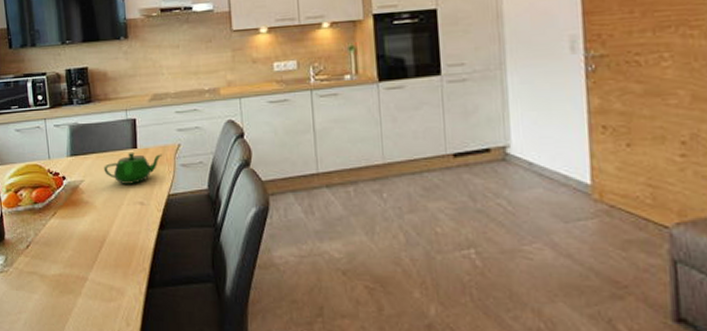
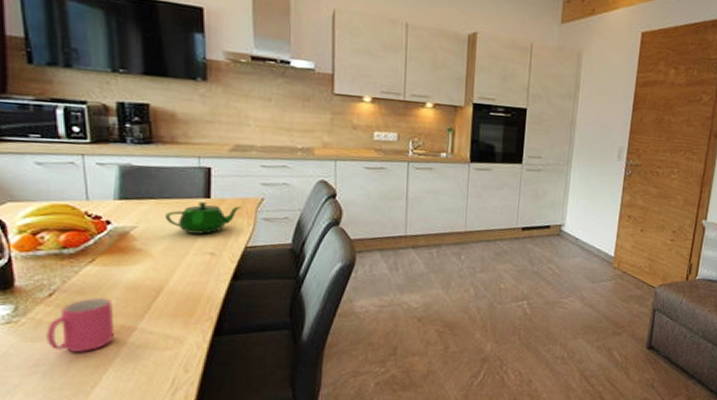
mug: none [25,248,73,301] -> present [44,297,115,352]

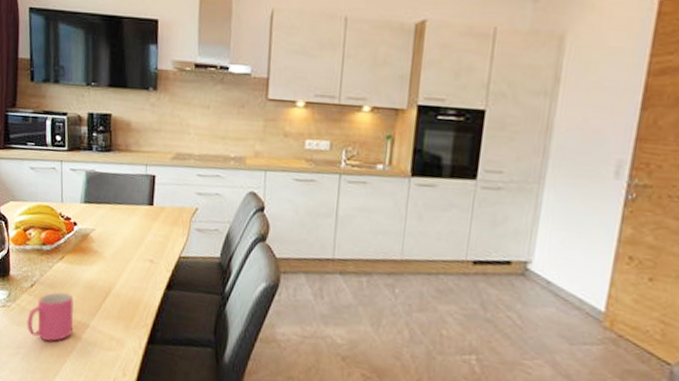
teapot: present [165,201,241,234] -> none [117,208,178,241]

